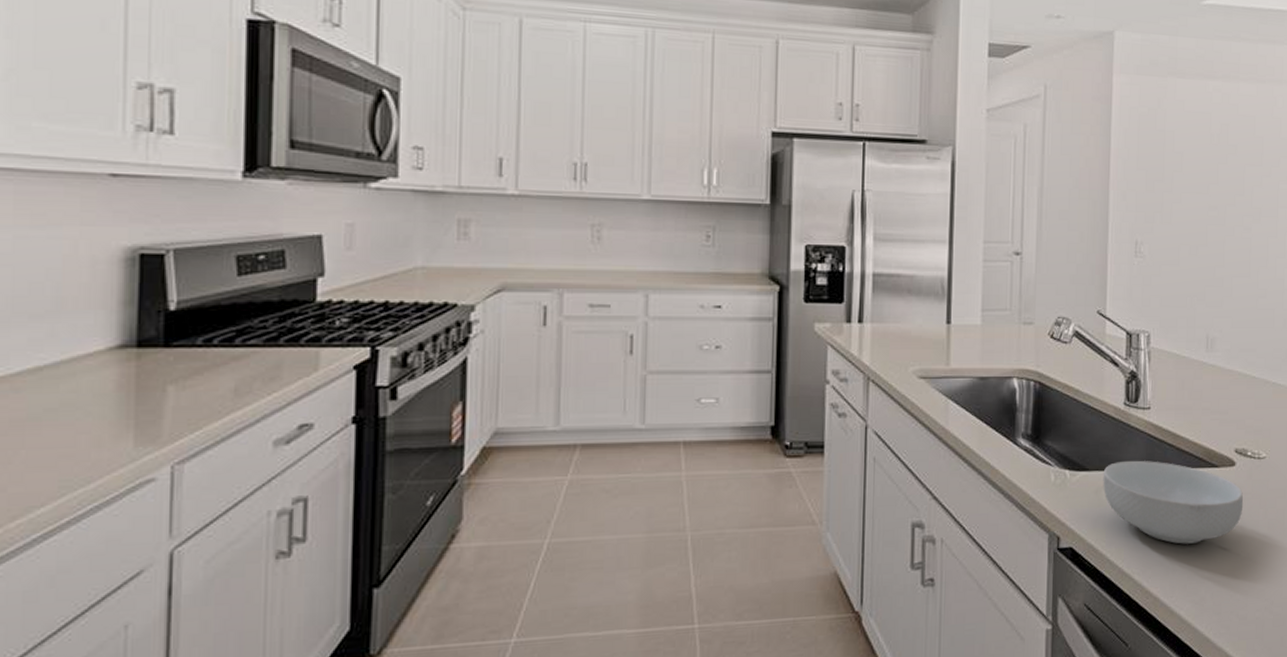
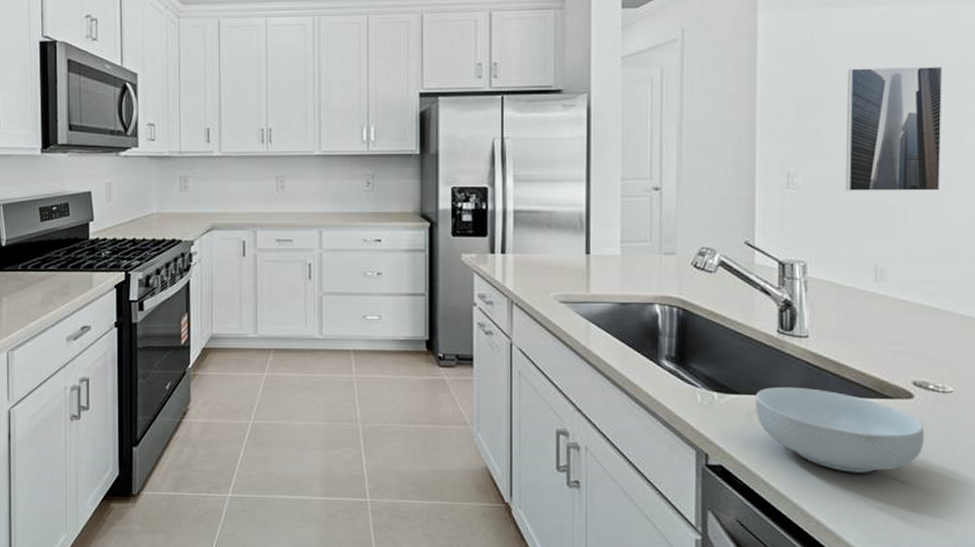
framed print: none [1184,139,1262,263] -> present [846,67,942,191]

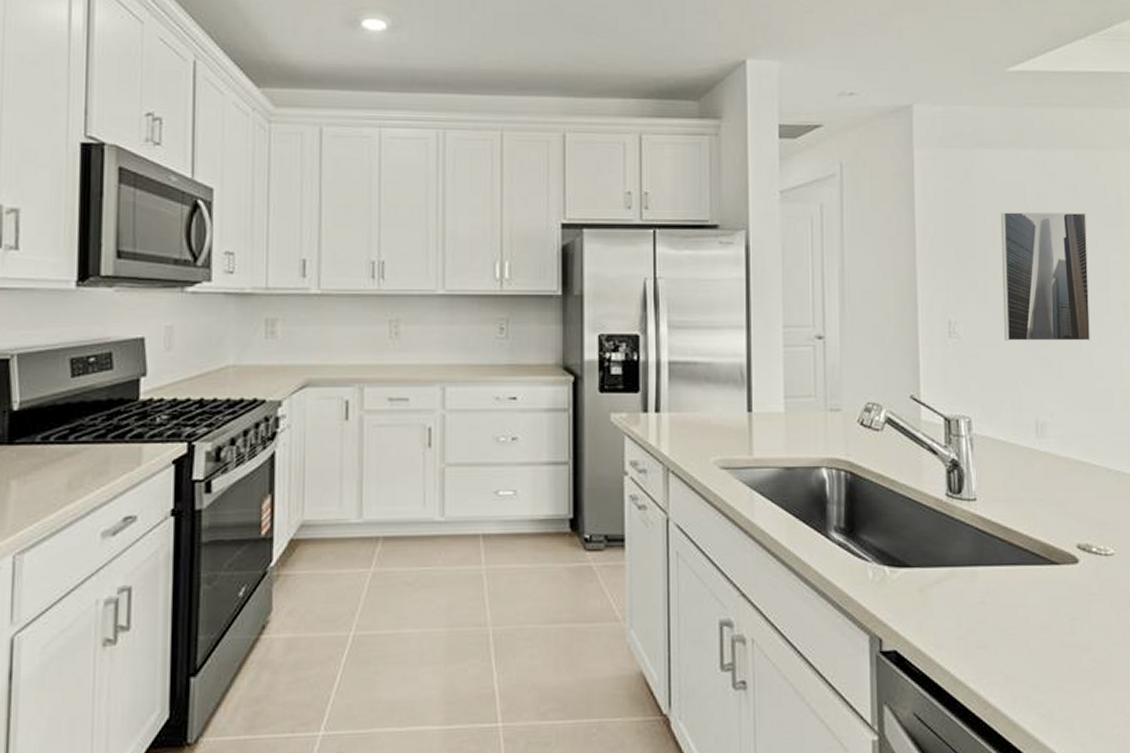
cereal bowl: present [755,386,925,473] -> none [927,556,1091,650]

